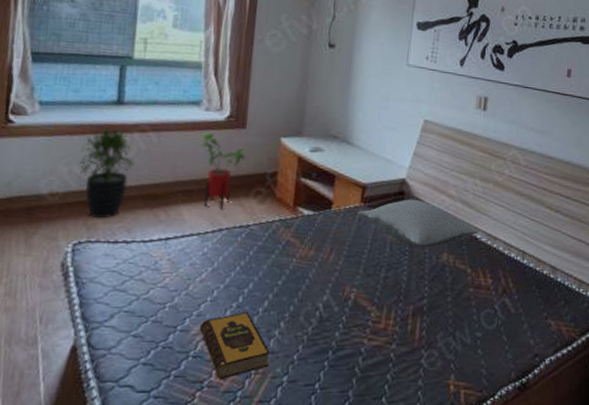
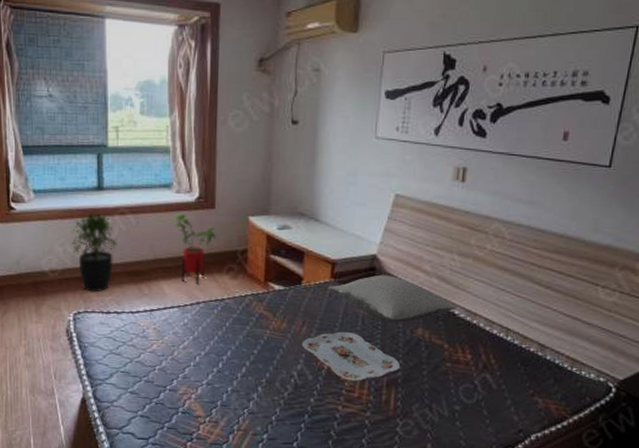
hardback book: present [199,311,270,380] -> none [185,376,250,434]
serving tray: none [328,258,426,311] -> present [301,331,401,381]

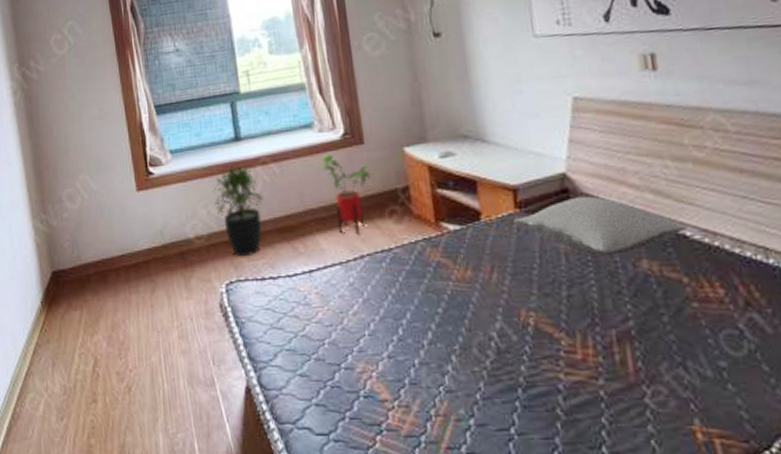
serving tray: present [301,331,401,381] -> none [495,273,630,338]

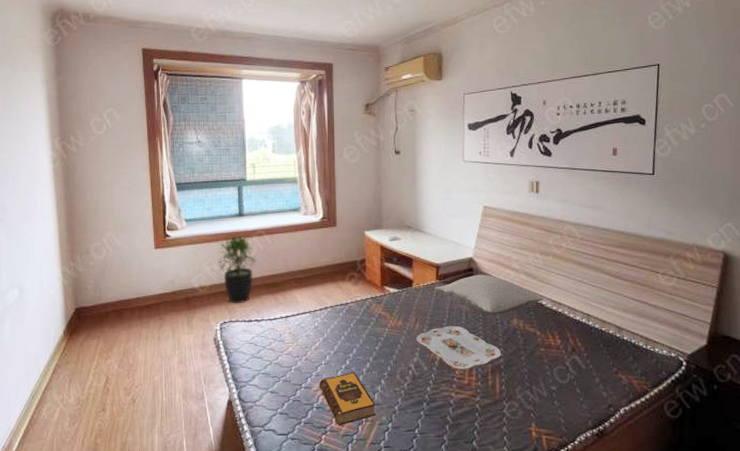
house plant: present [318,153,372,233] -> none [301,231,339,291]
hardback book: none [363,344,449,423] -> present [318,371,376,426]
serving tray: none [495,273,630,338] -> present [416,325,502,369]

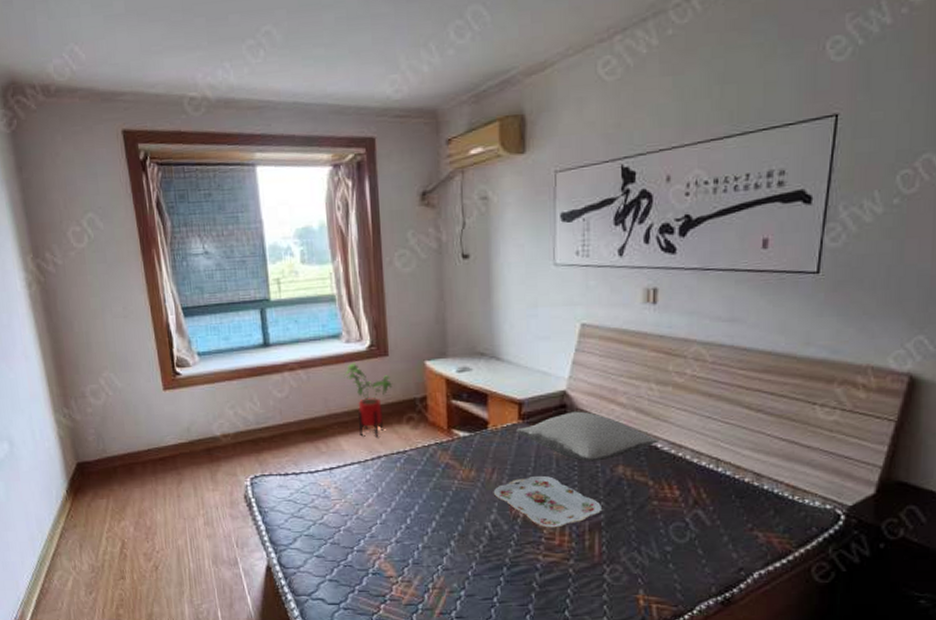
potted plant: present [217,234,257,304] -> none [240,369,290,455]
house plant: none [301,231,339,291] -> present [344,362,393,436]
hardback book: present [318,371,376,426] -> none [374,532,445,594]

